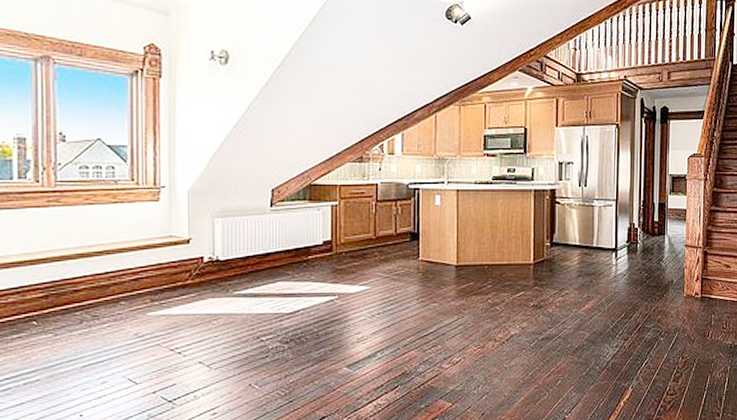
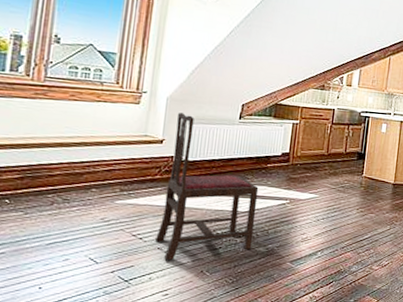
dining chair: none [196,206,302,376] -> present [155,113,259,261]

